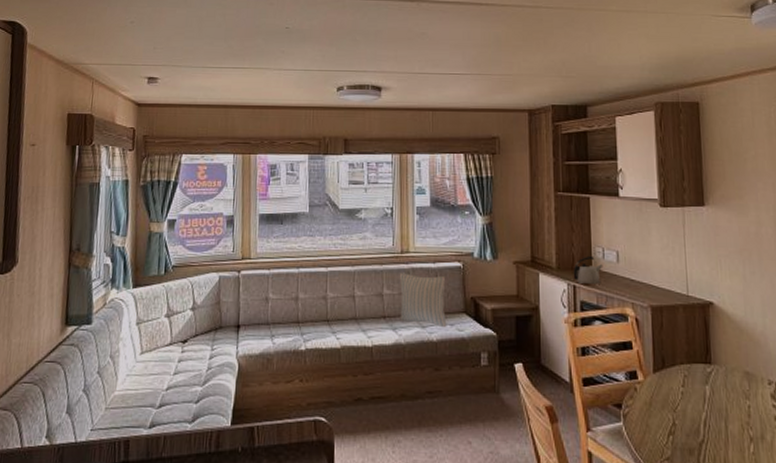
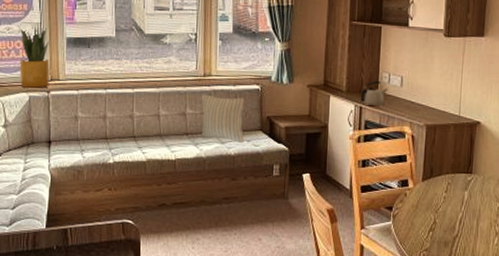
planter: none [210,199,243,268] -> present [17,22,50,88]

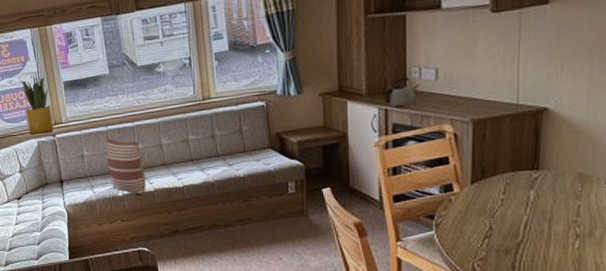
pillow: none [102,101,139,166] -> present [106,137,146,197]
pillow: present [201,94,245,144] -> none [202,117,253,164]

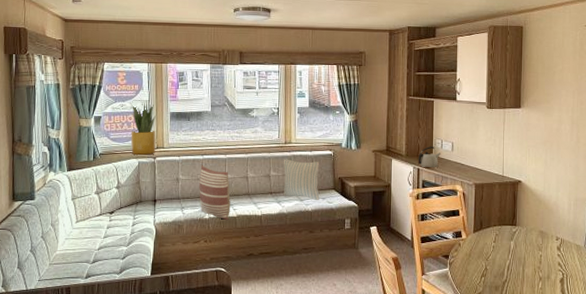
pillow: none [202,117,253,164] -> present [283,159,320,201]

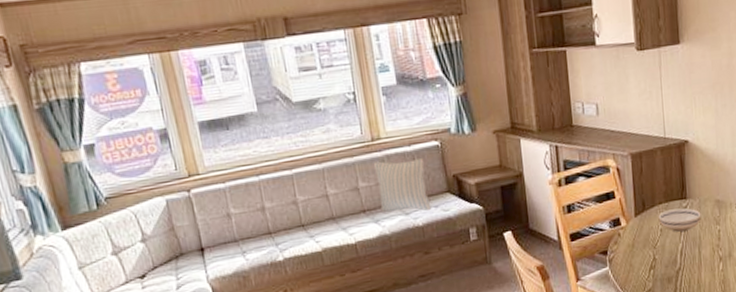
planter: present [130,100,157,155] -> none [133,109,188,191]
pillow: present [199,165,231,221] -> none [258,189,312,259]
kettle: present [418,146,441,168] -> none [554,112,584,144]
bowl: none [492,232,527,251] -> present [658,208,701,232]

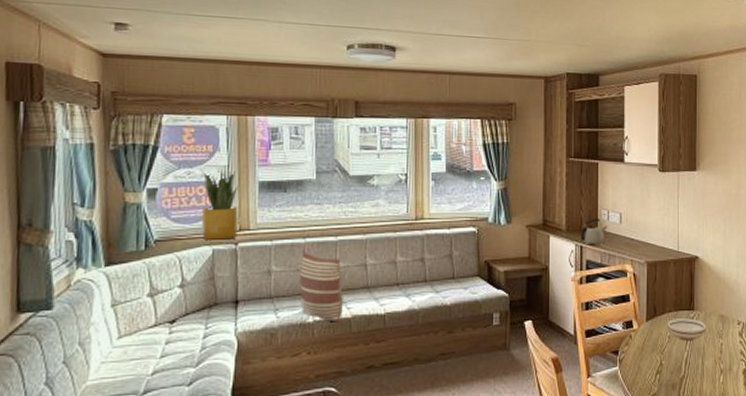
planter: none [133,109,188,191] -> present [200,165,240,240]
pillow: none [258,189,312,259] -> present [299,251,343,324]
pillow: present [373,158,432,212] -> none [413,239,461,292]
kettle: none [554,112,584,144] -> present [580,218,608,245]

